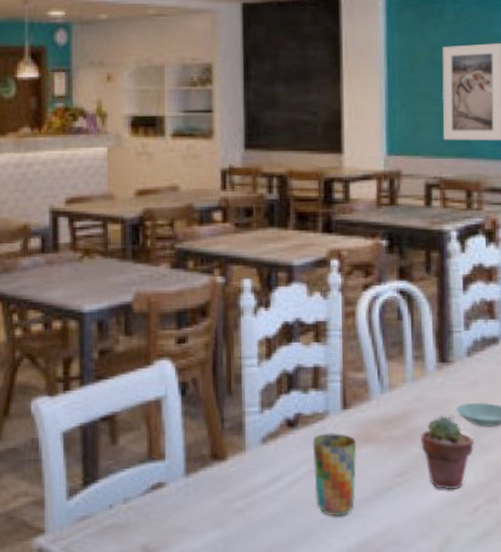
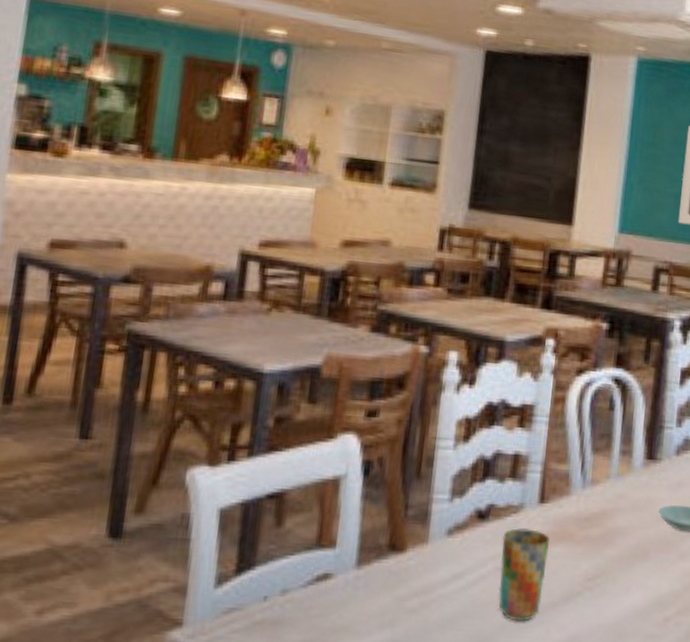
potted succulent: present [420,415,474,489] -> none [617,516,672,597]

